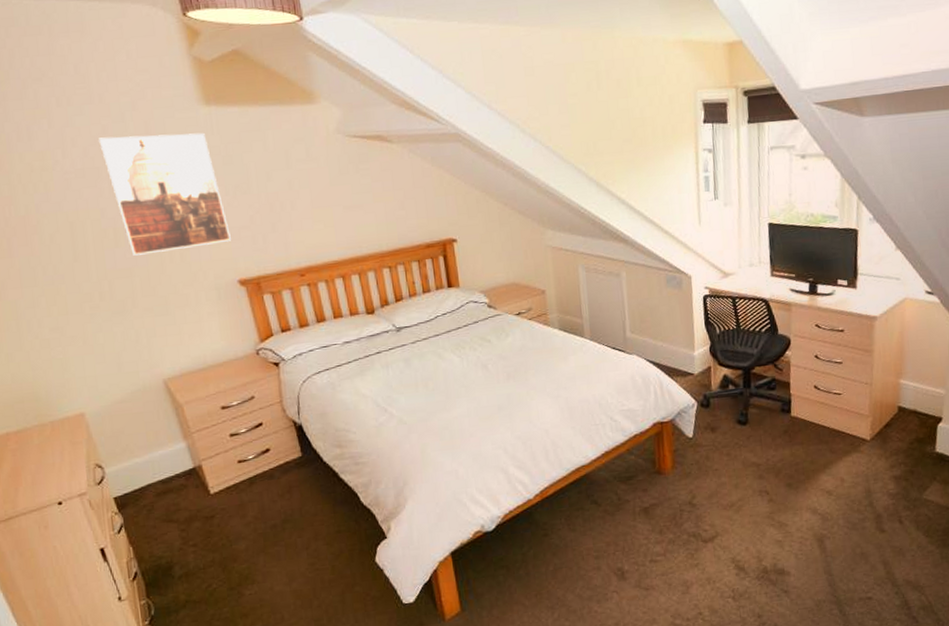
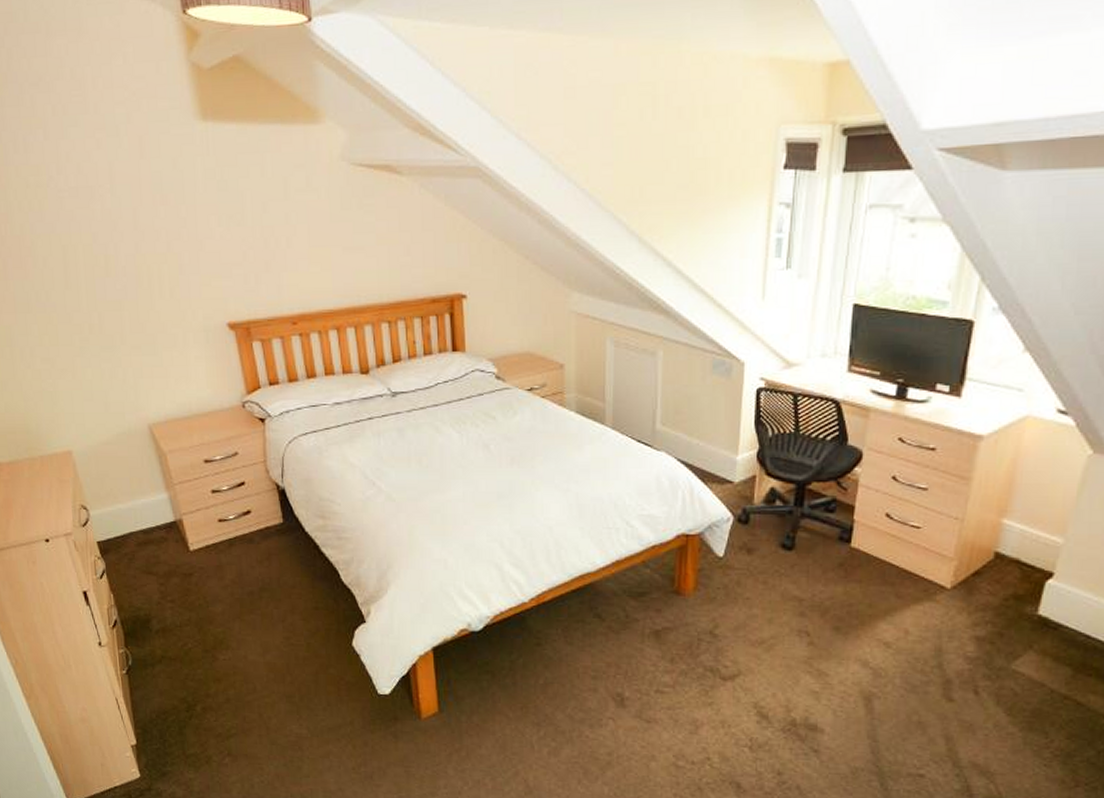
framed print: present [99,132,231,256] -> none [93,152,222,287]

